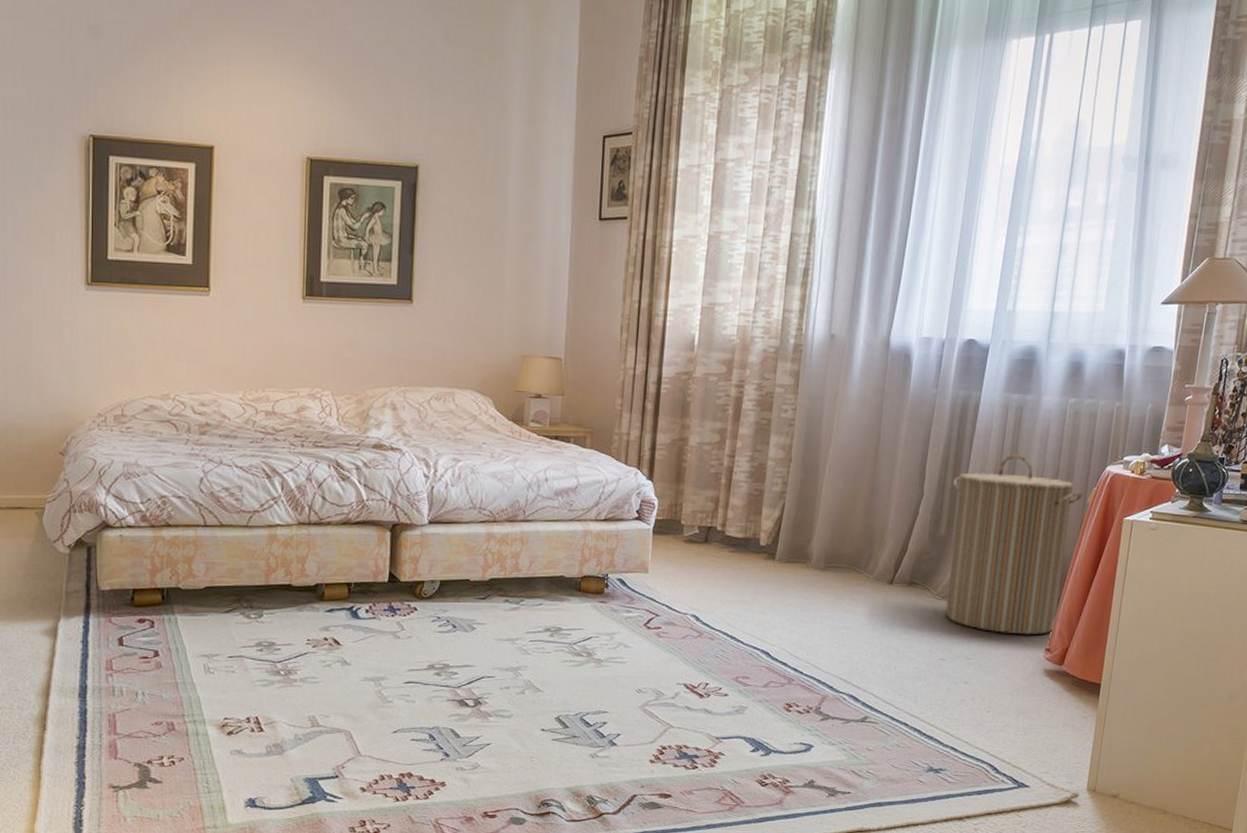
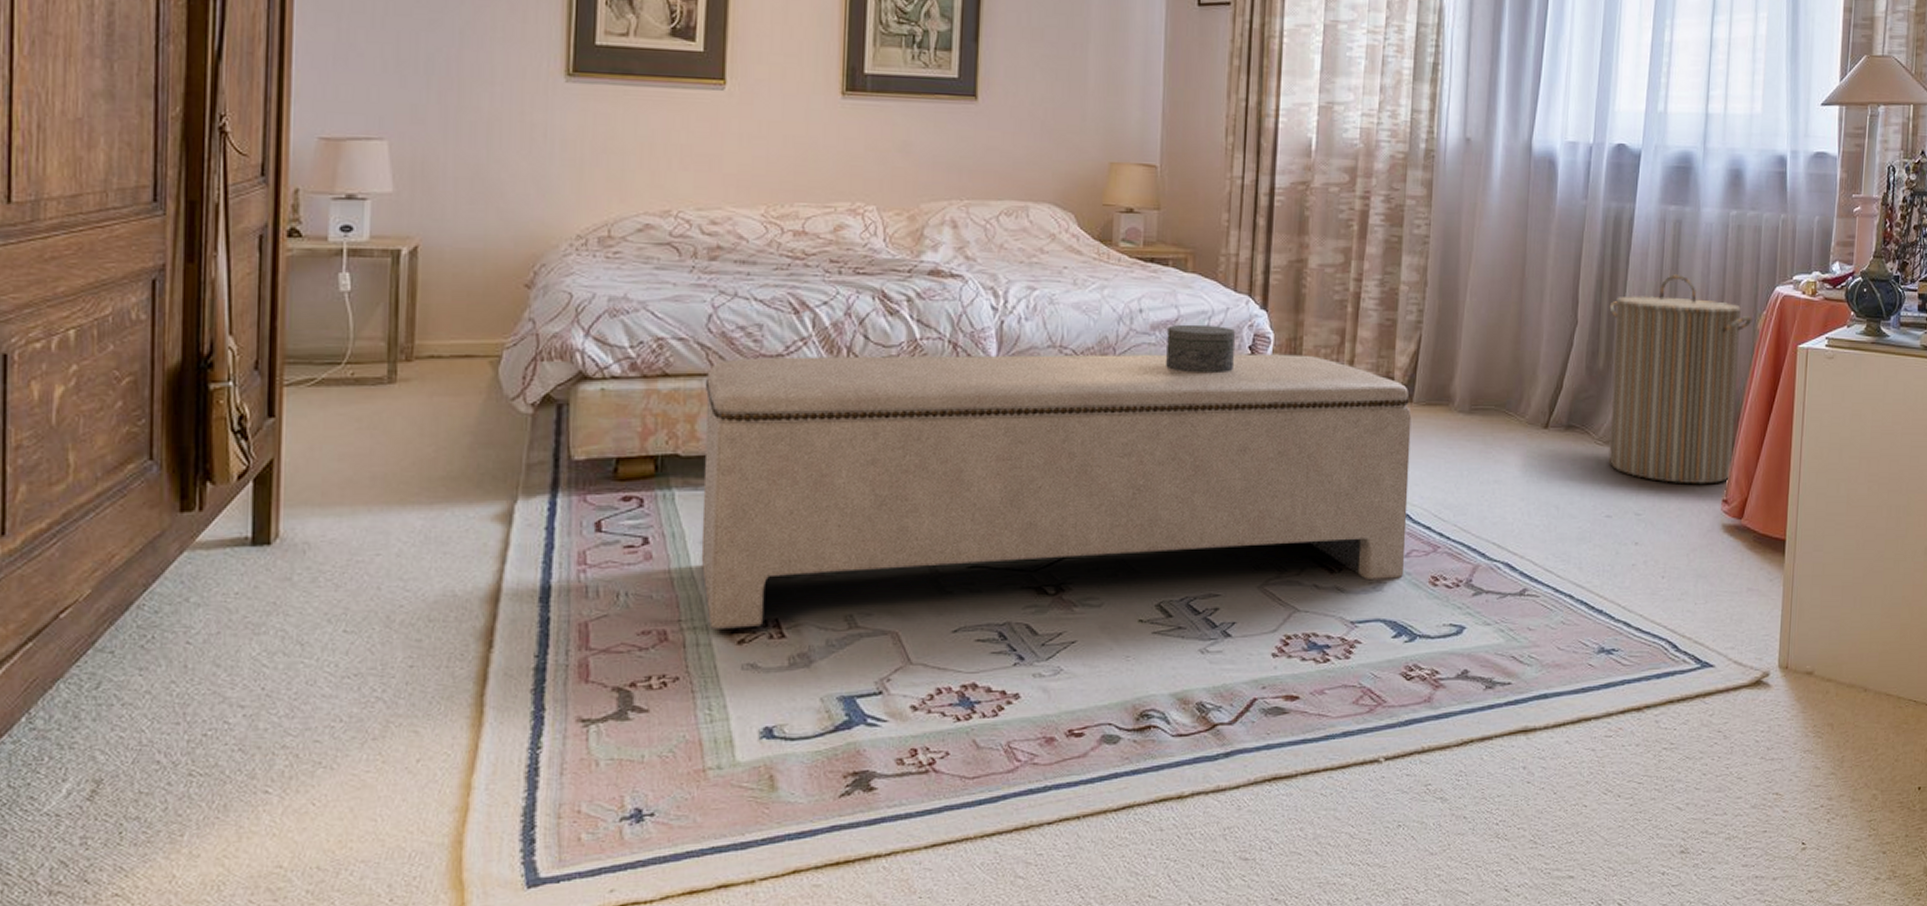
bench: none [198,512,774,723] -> present [701,353,1412,629]
decorative box: none [567,491,625,533] -> present [1166,324,1235,374]

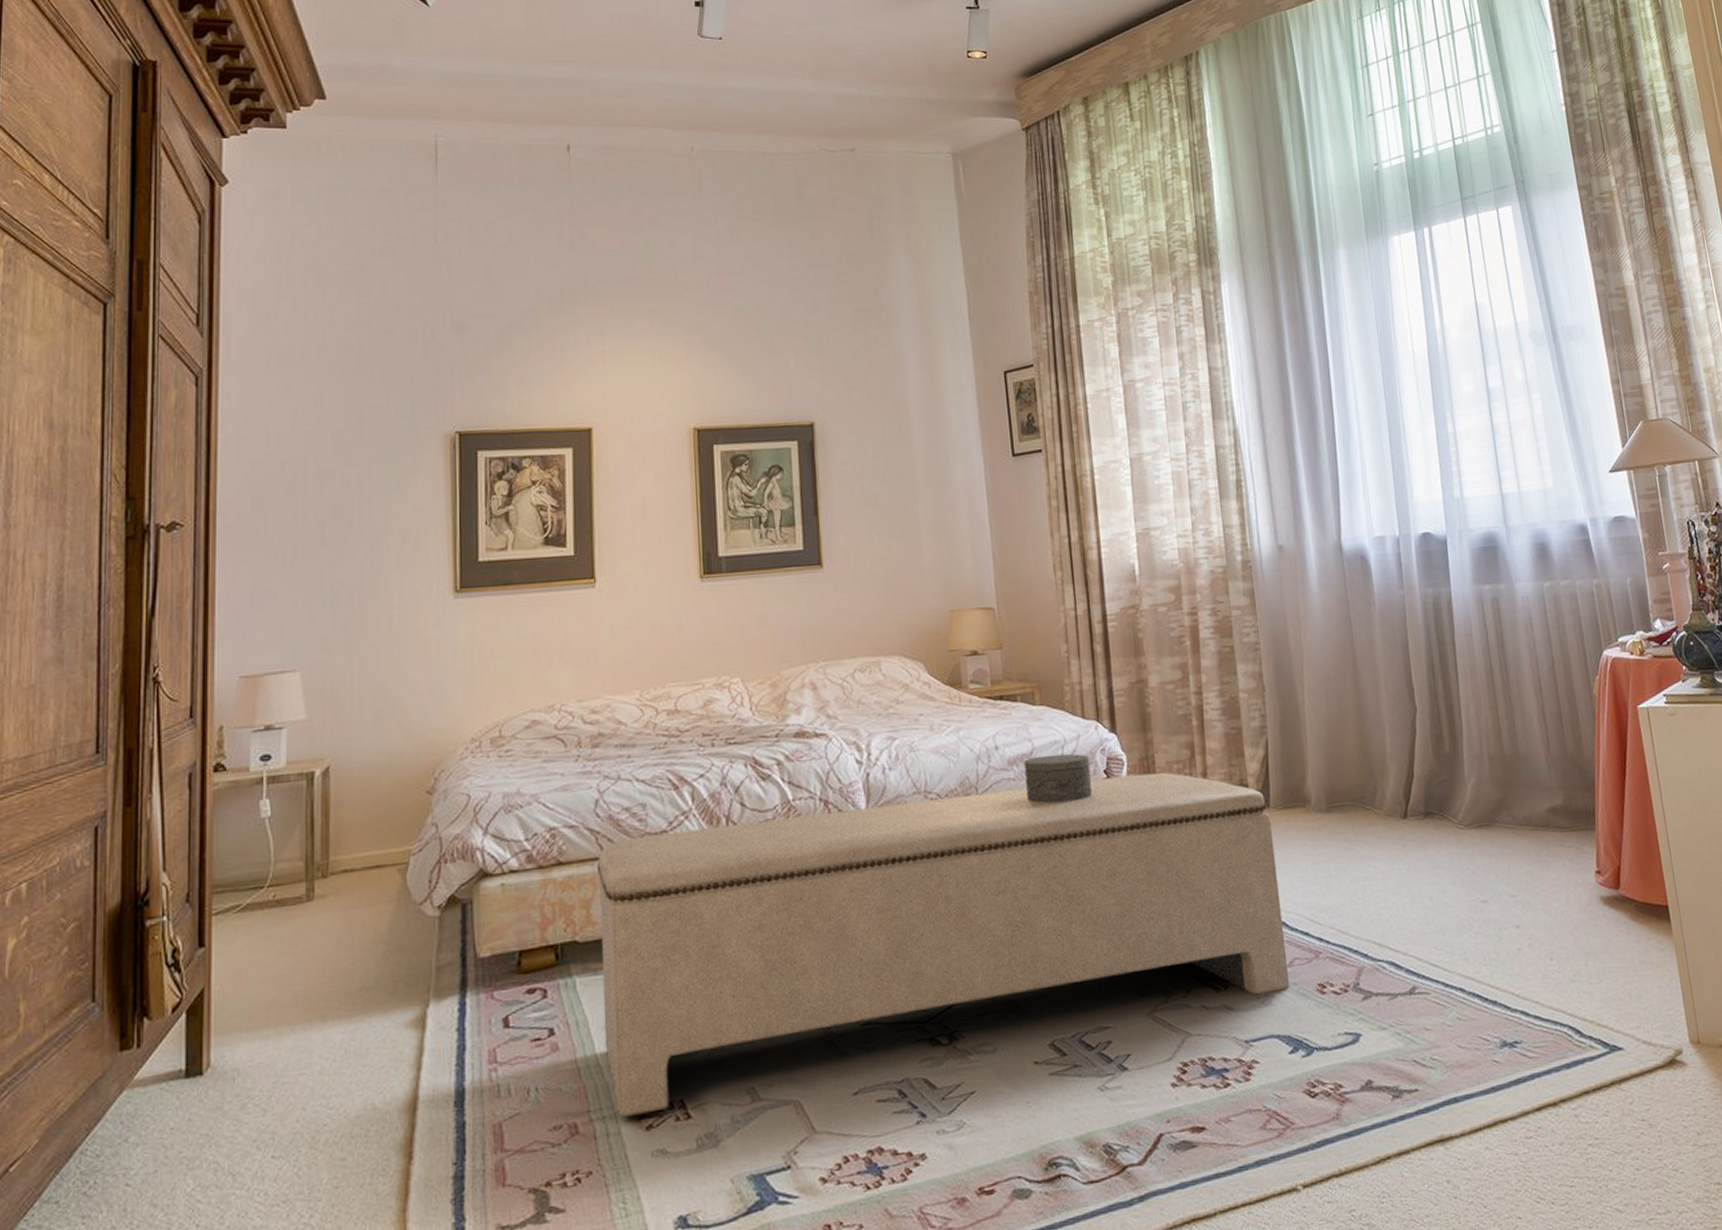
laundry hamper: present [1608,274,1752,484] -> none [1444,650,1599,860]

